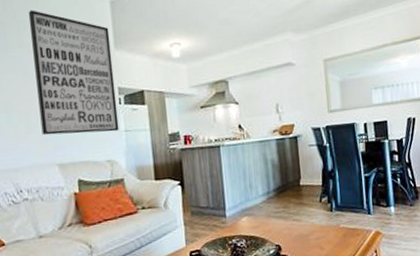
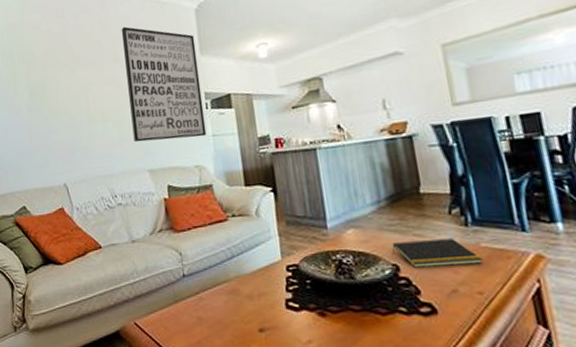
notepad: none [276,222,341,247] -> present [392,239,483,268]

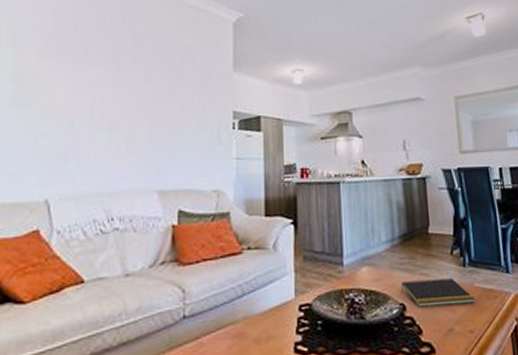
wall art: present [121,26,207,143] -> none [145,26,230,159]

